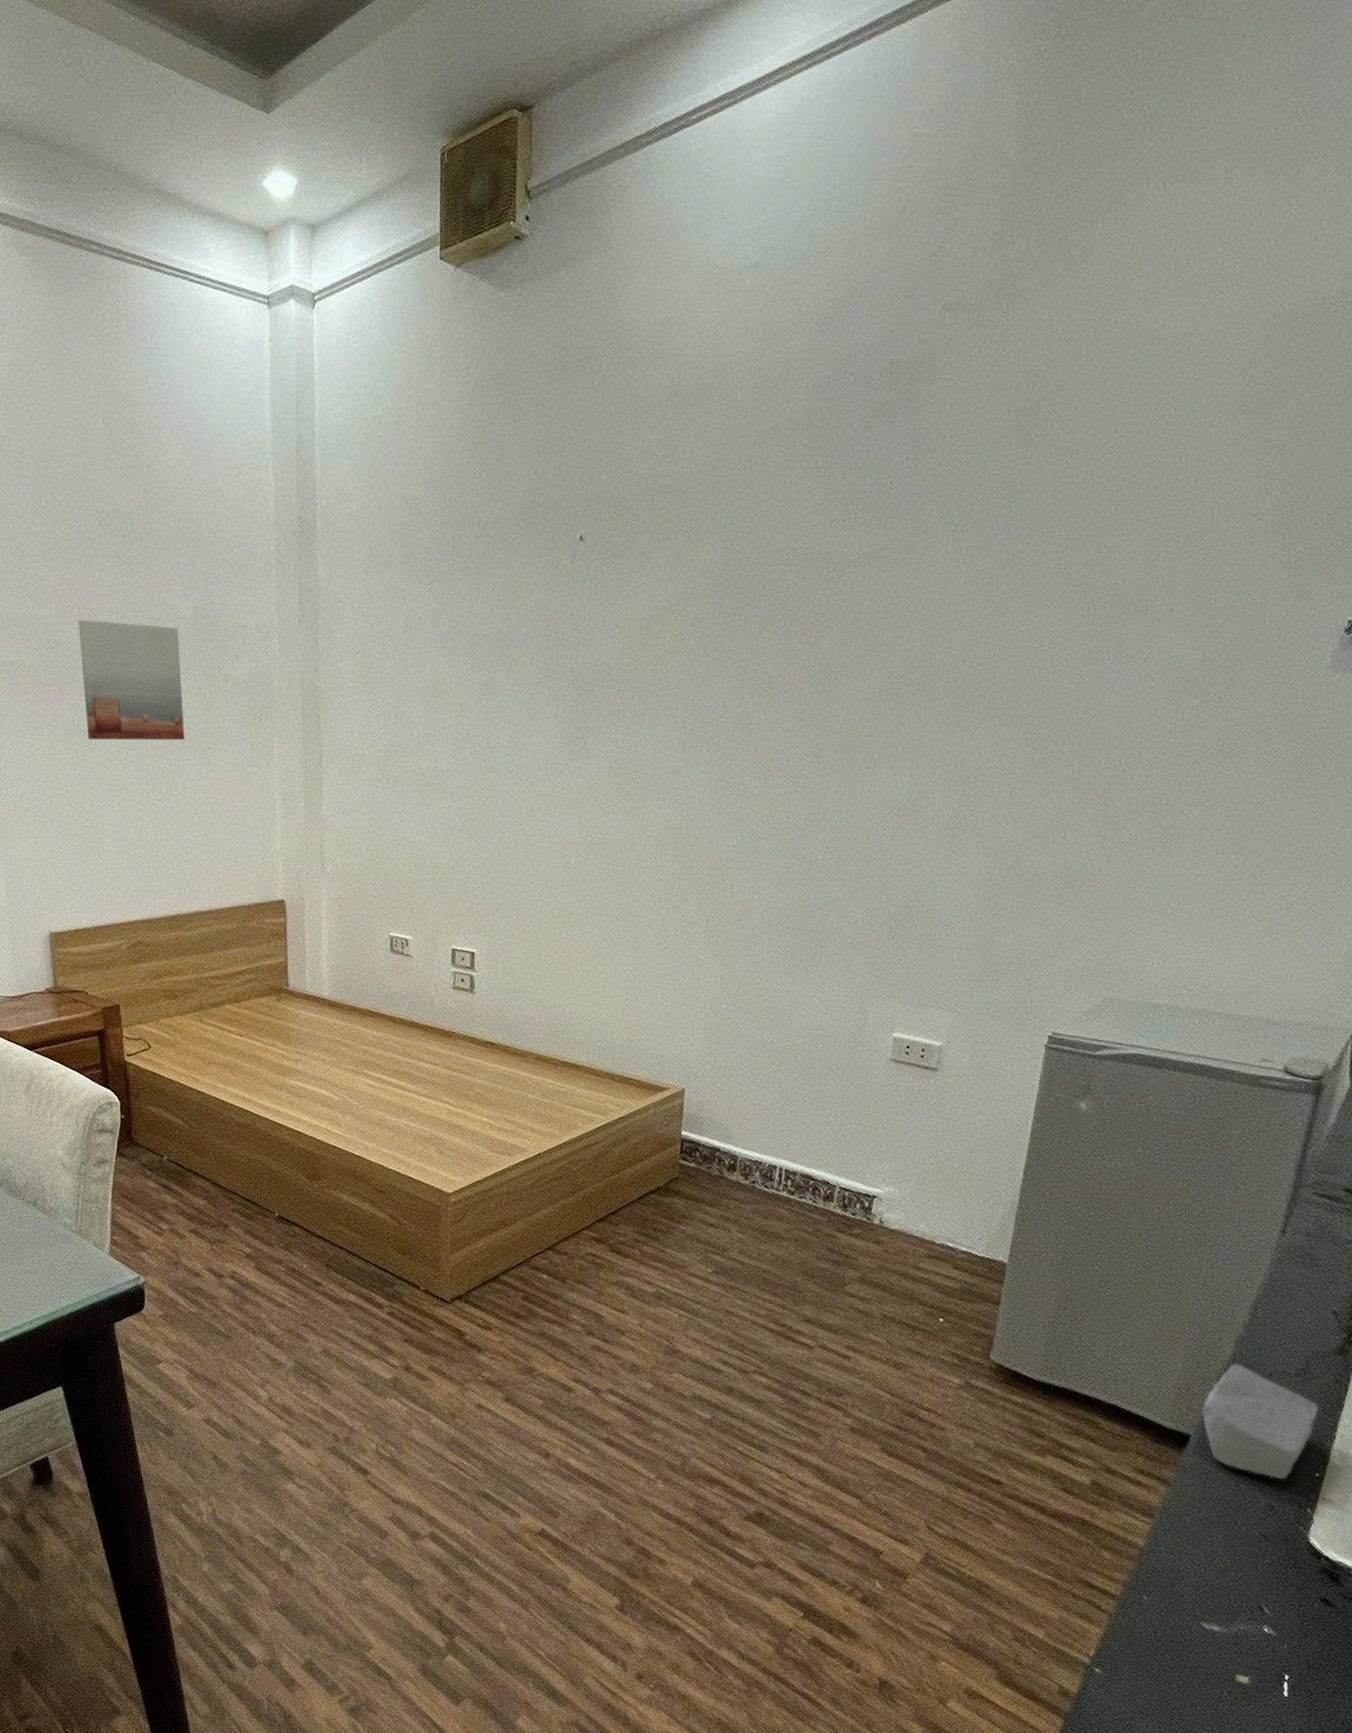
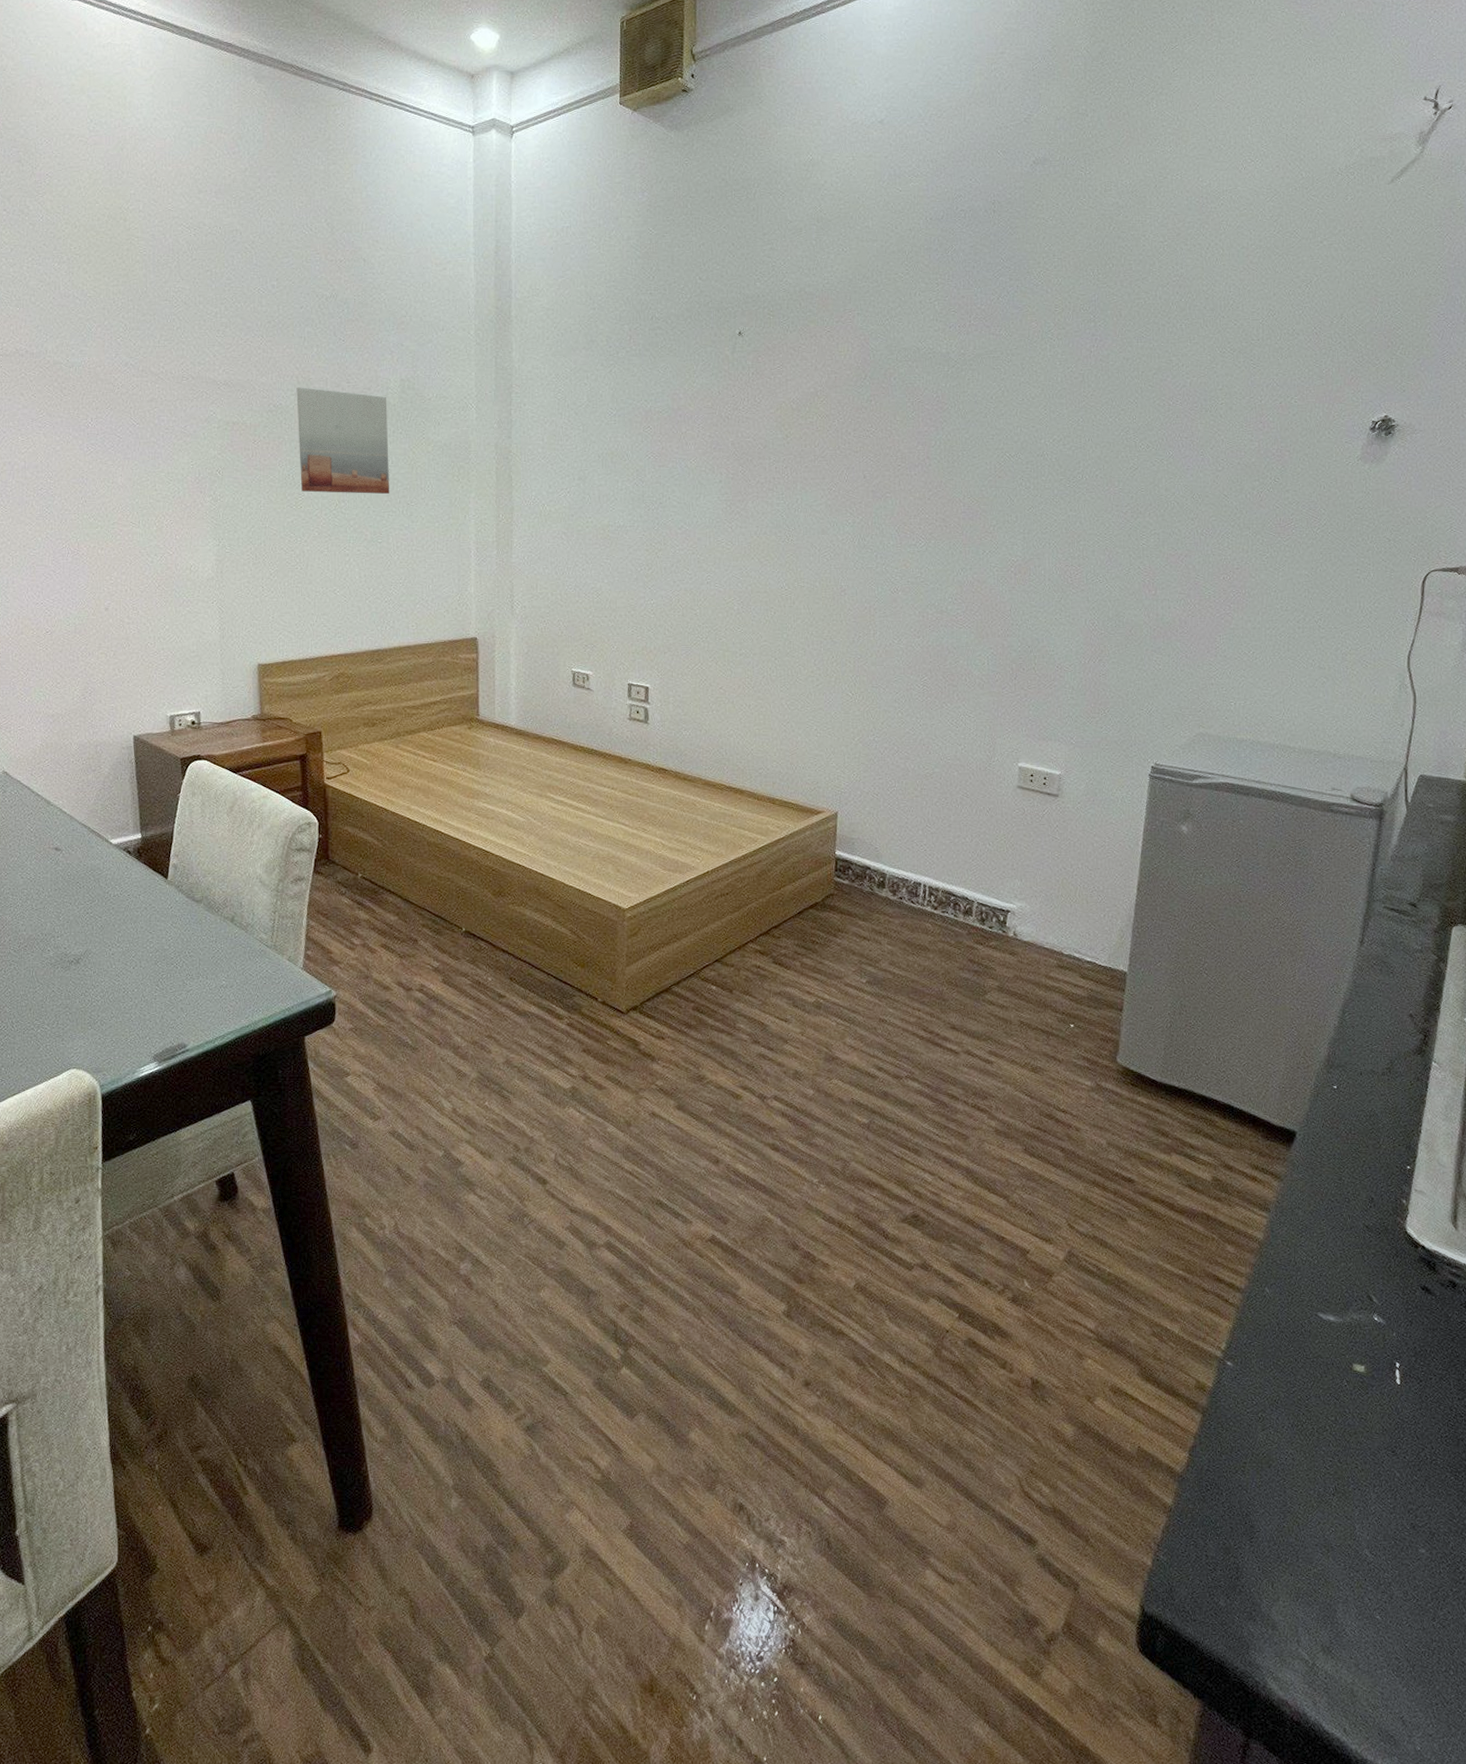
soap bar: present [1201,1363,1320,1480] -> none [1304,1063,1405,1173]

